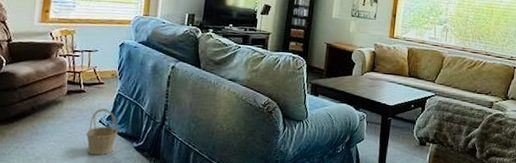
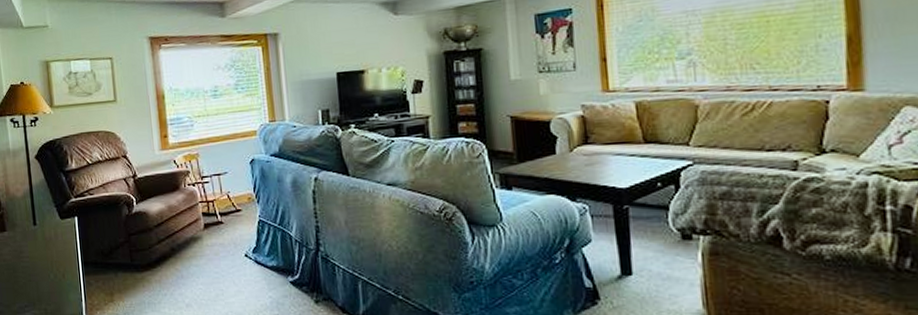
basket: present [86,108,119,156] -> none [233,240,269,296]

